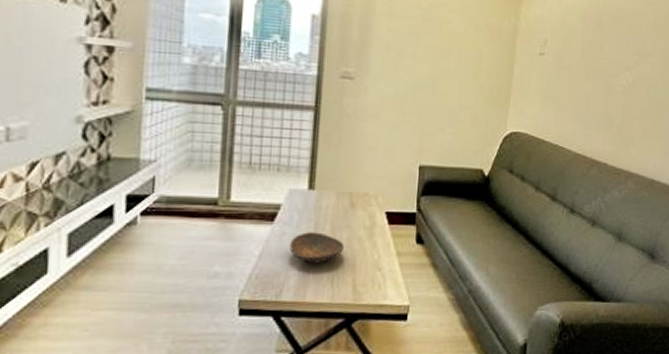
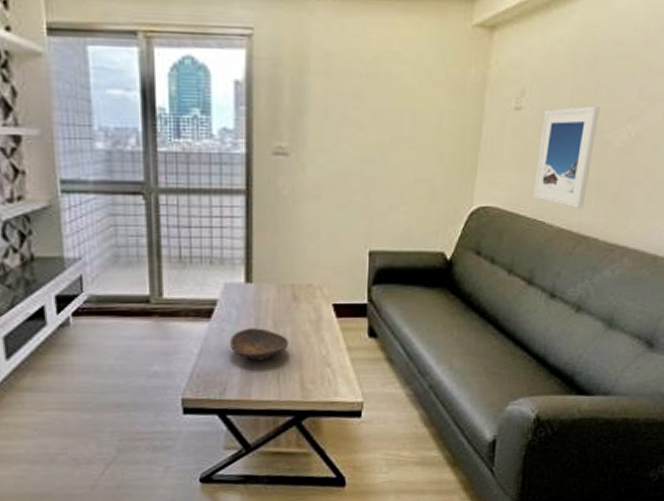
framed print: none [555,56,605,139] -> present [533,105,600,210]

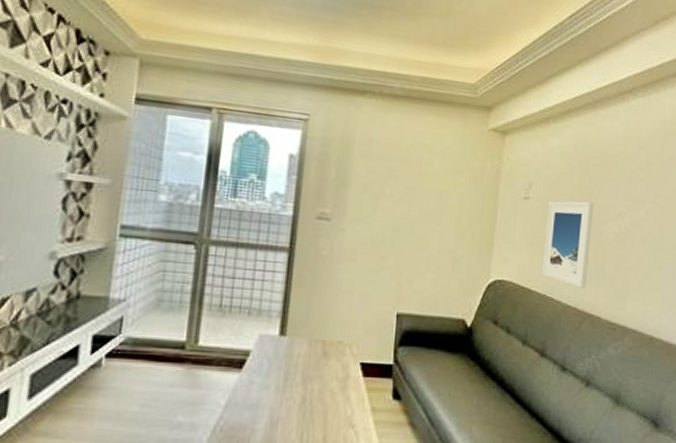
decorative bowl: present [231,328,288,361] -> none [258,382,315,418]

